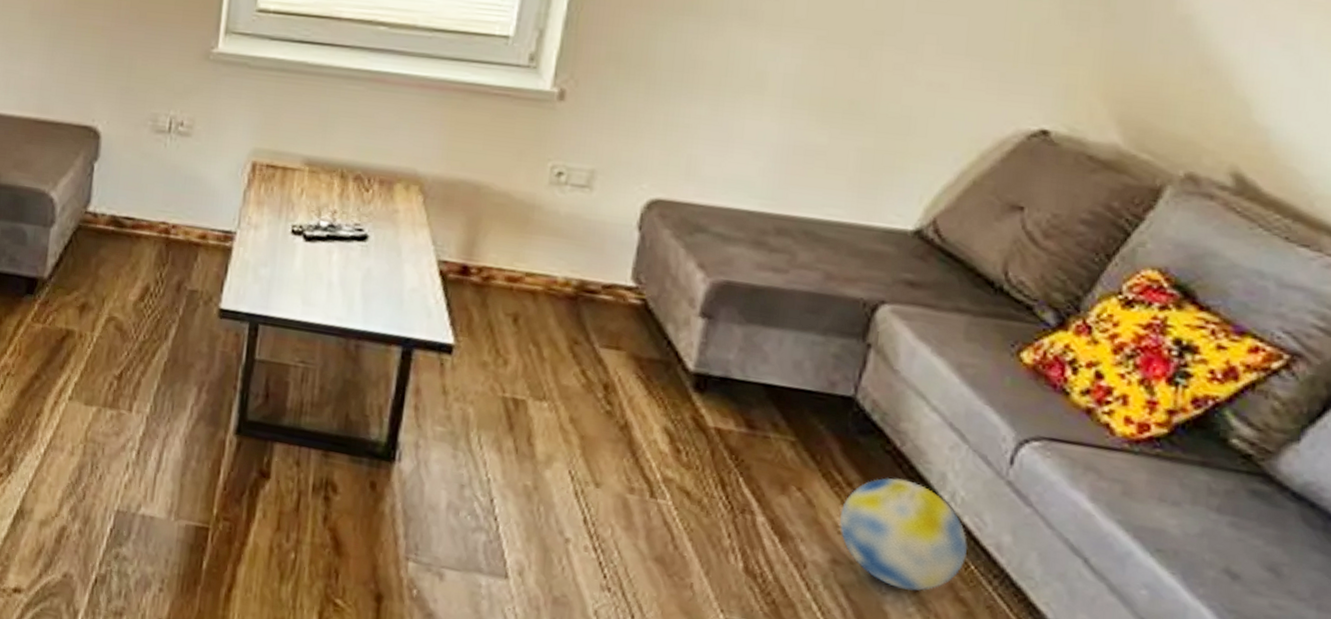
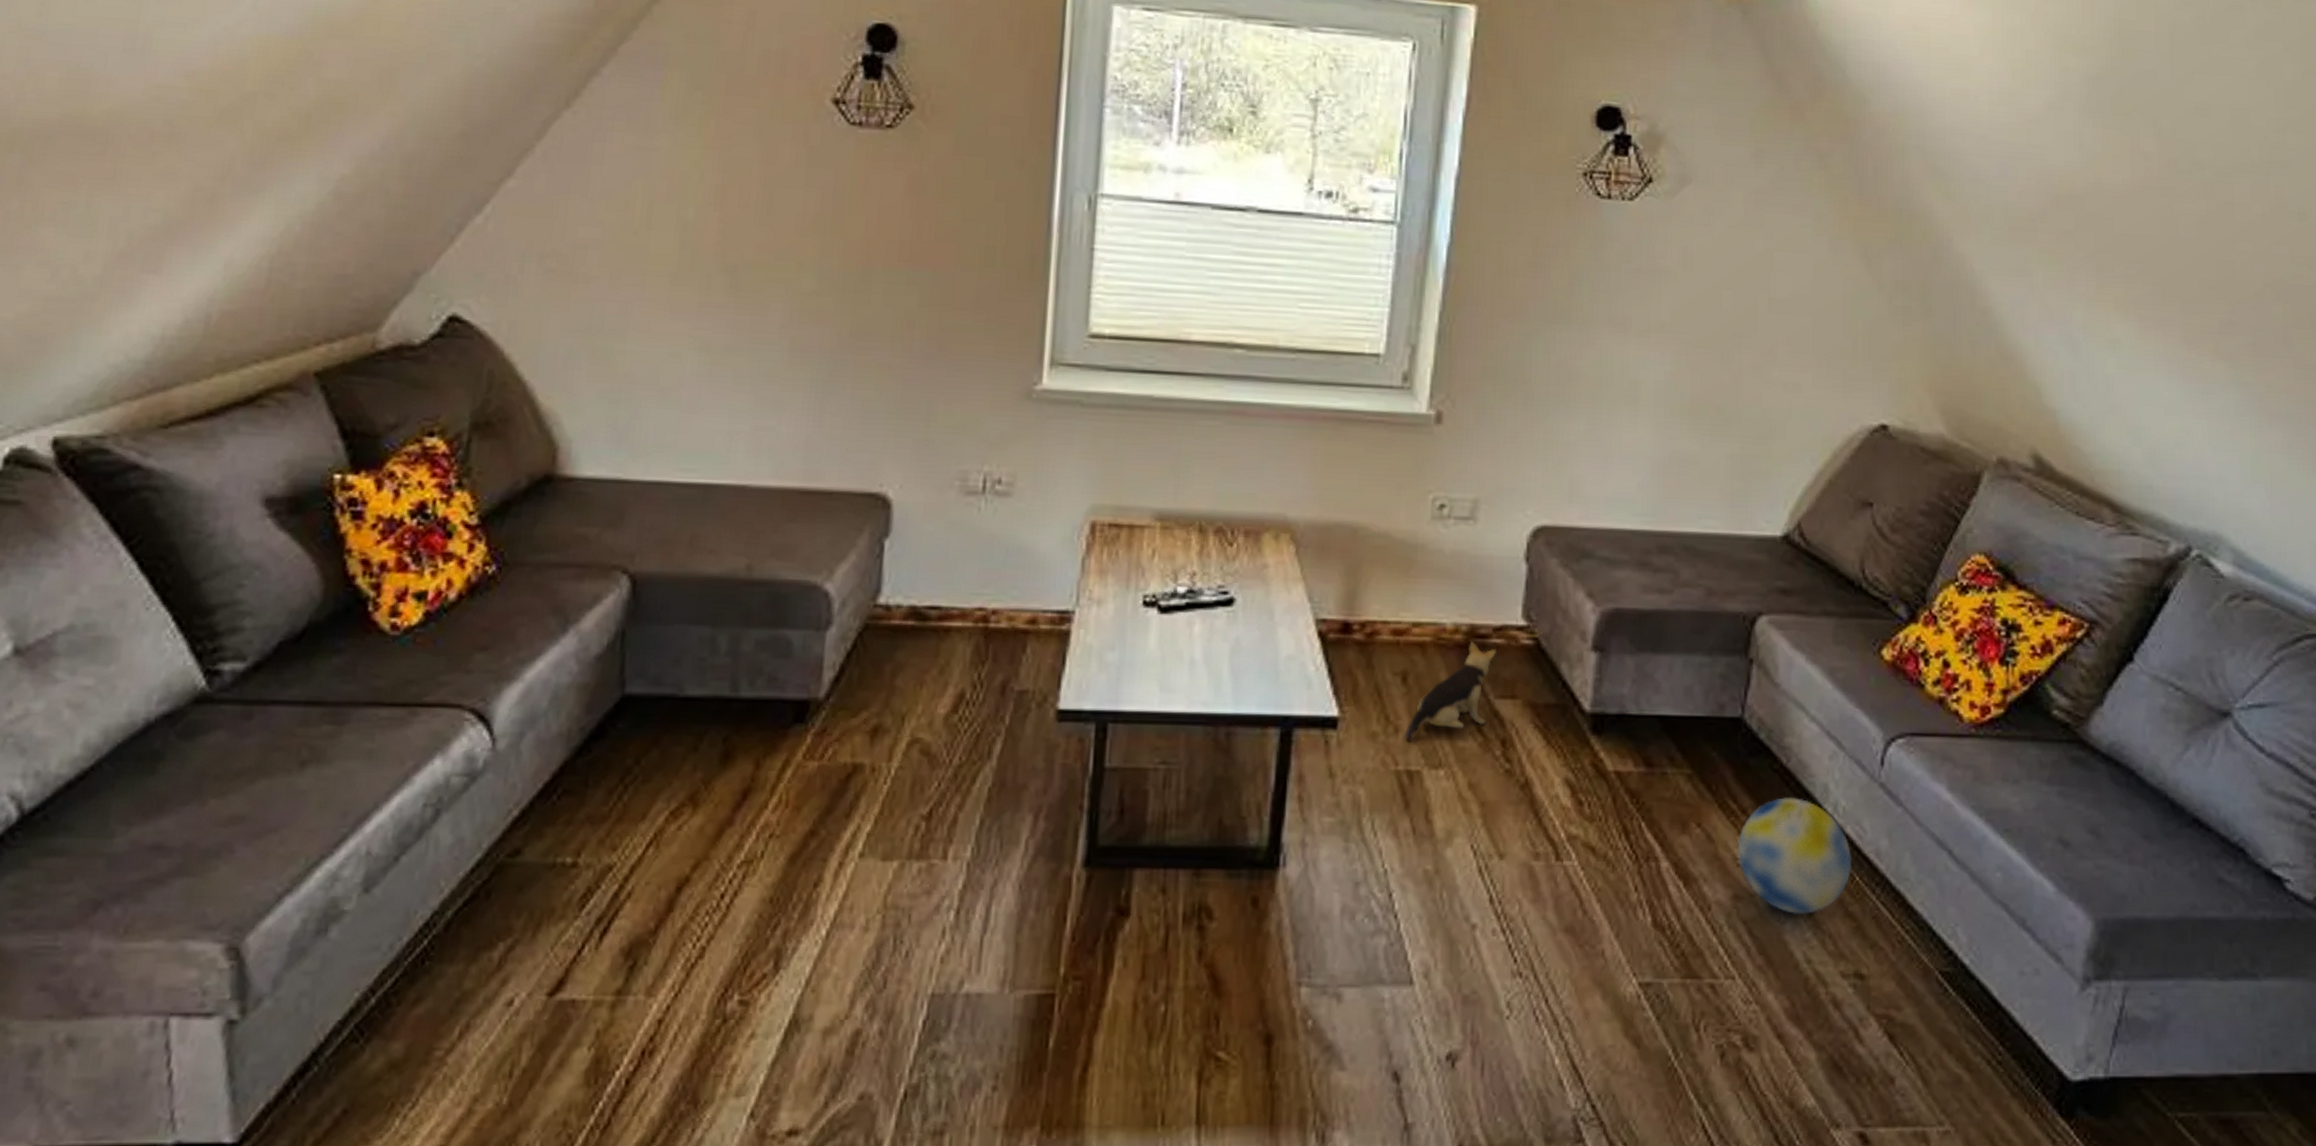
plush toy: none [513,294,604,372] -> present [1405,640,1496,740]

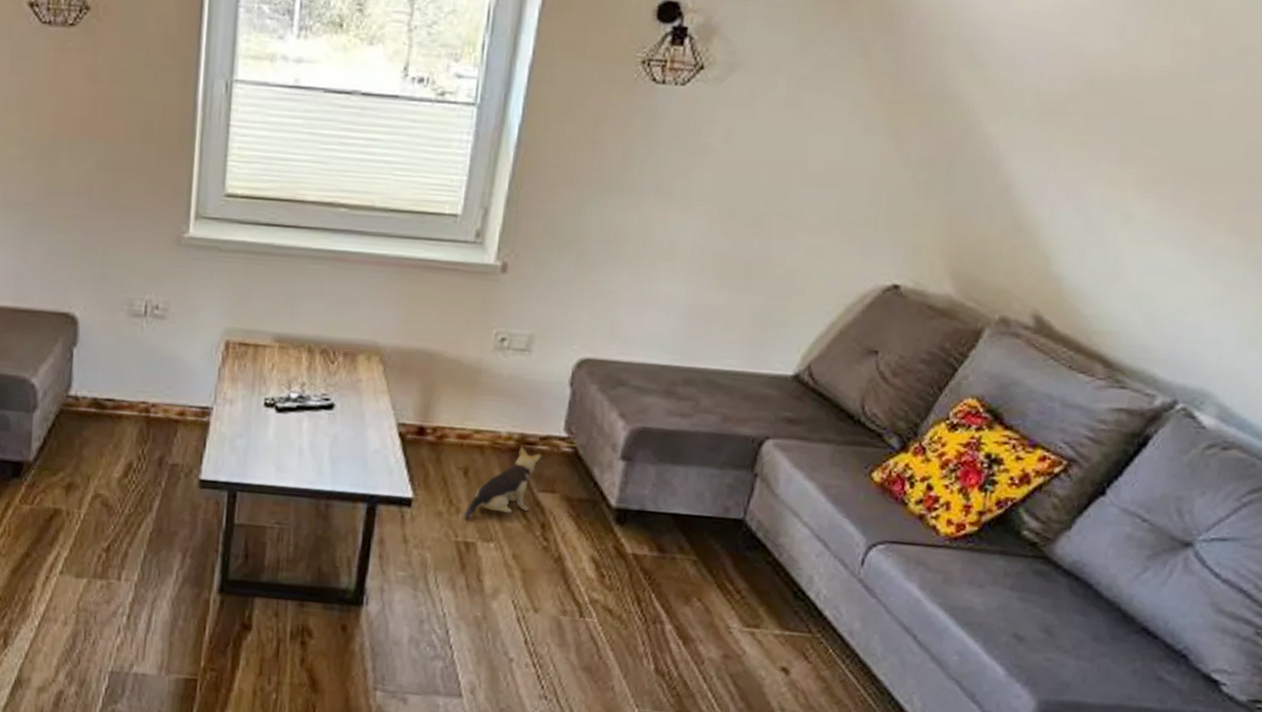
ball: present [1737,797,1853,914] -> none [730,584,828,674]

